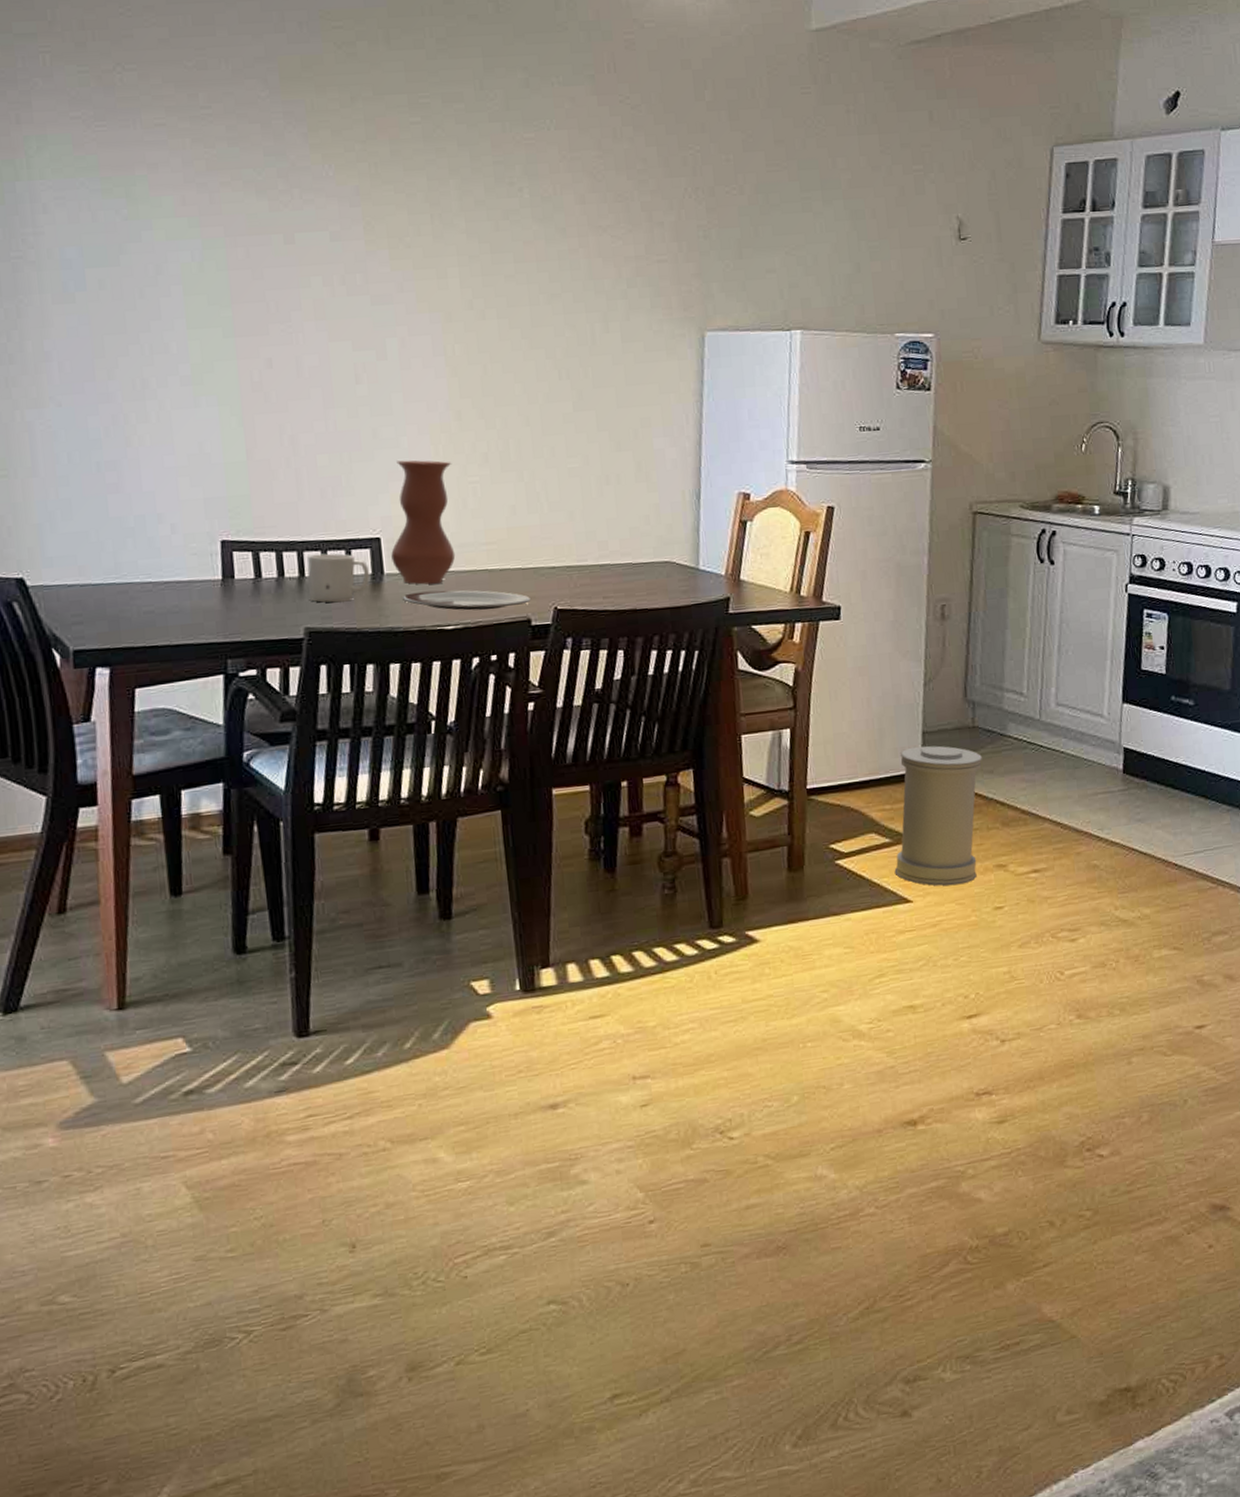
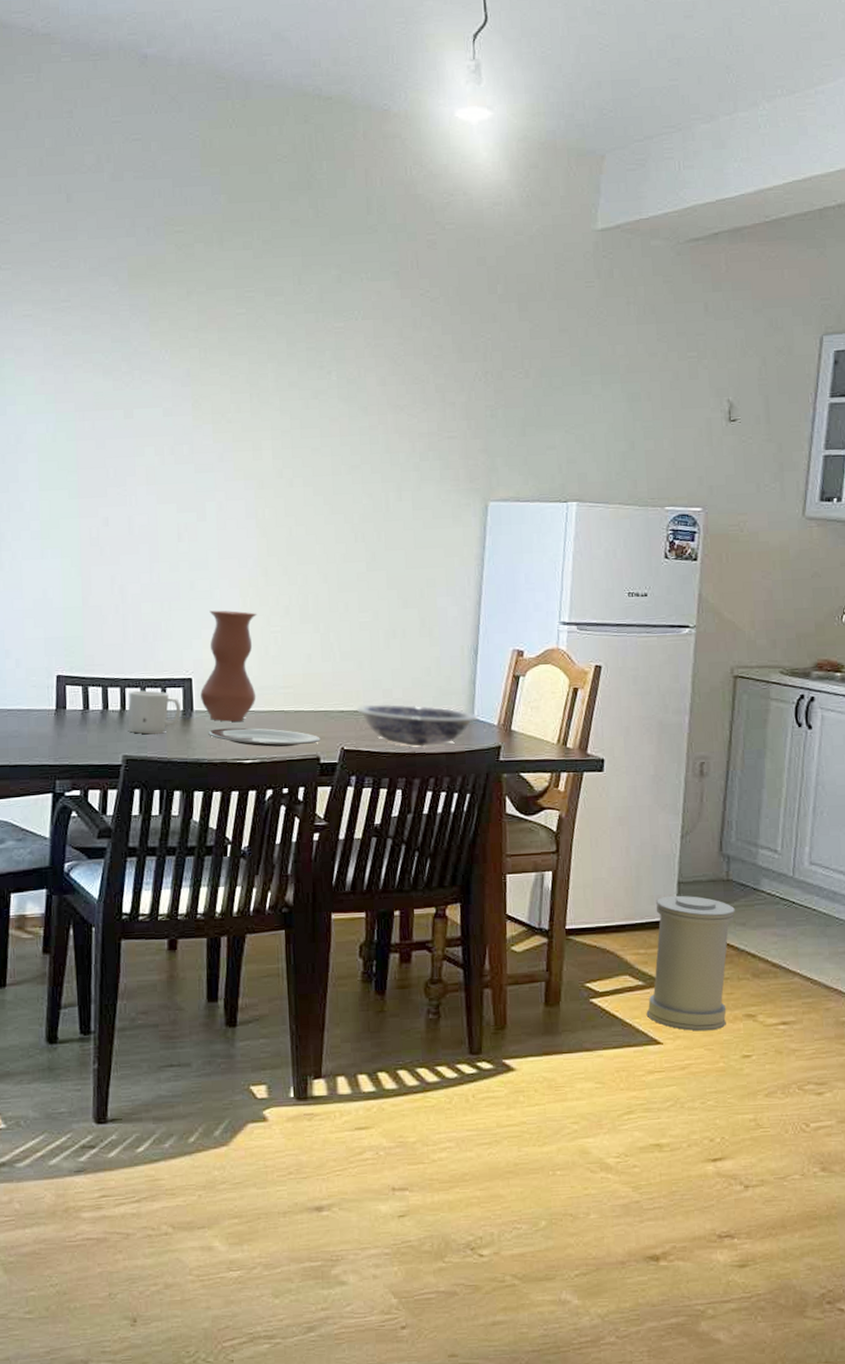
bowl: none [569,557,704,603] -> present [356,704,478,747]

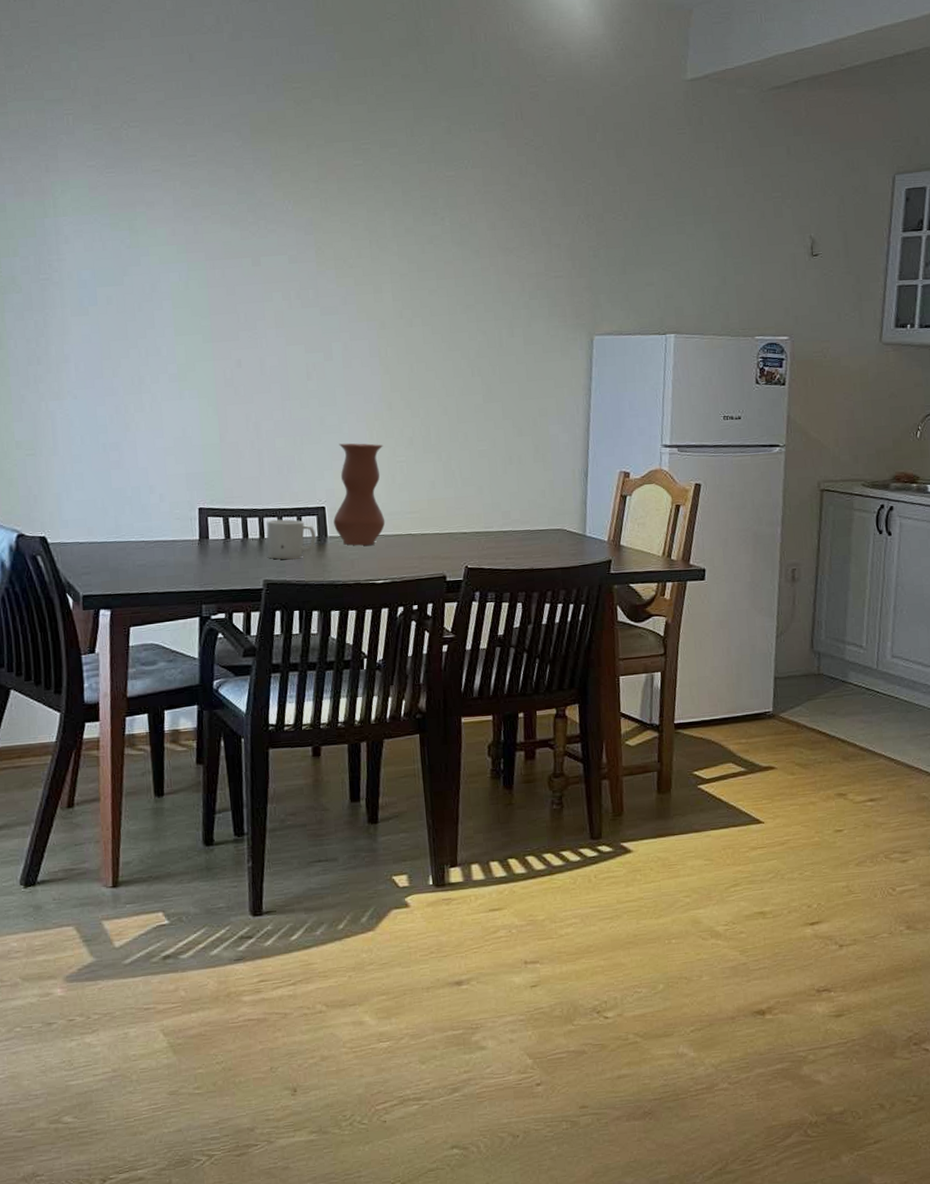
plate: present [207,727,321,747] -> none [341,550,446,568]
bowl: present [356,704,478,747] -> none [478,525,590,563]
trash can: present [646,895,736,1031] -> none [748,689,827,810]

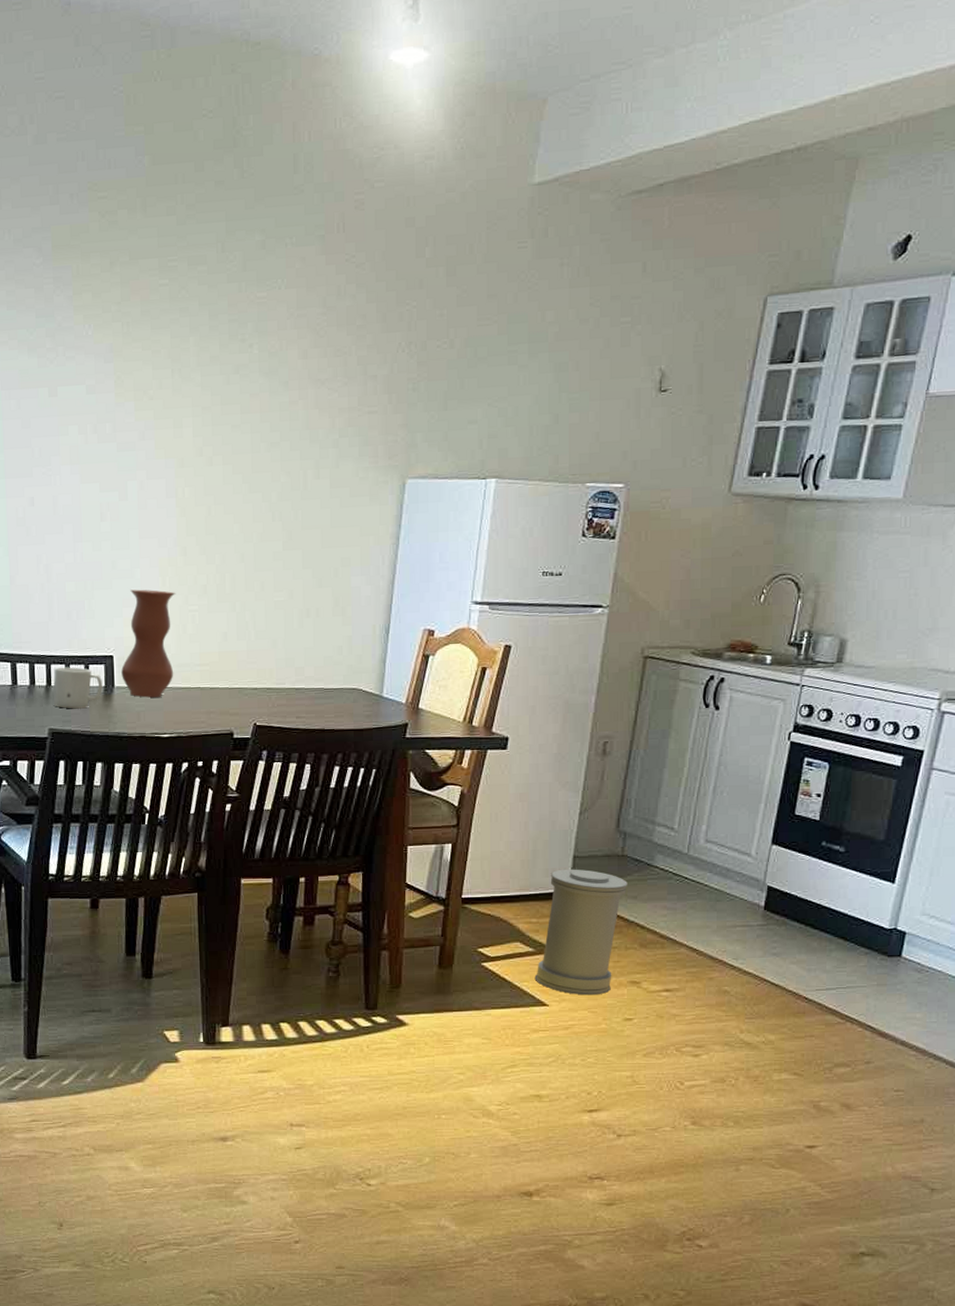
trash can: none [748,689,827,810] -> present [534,869,629,995]

